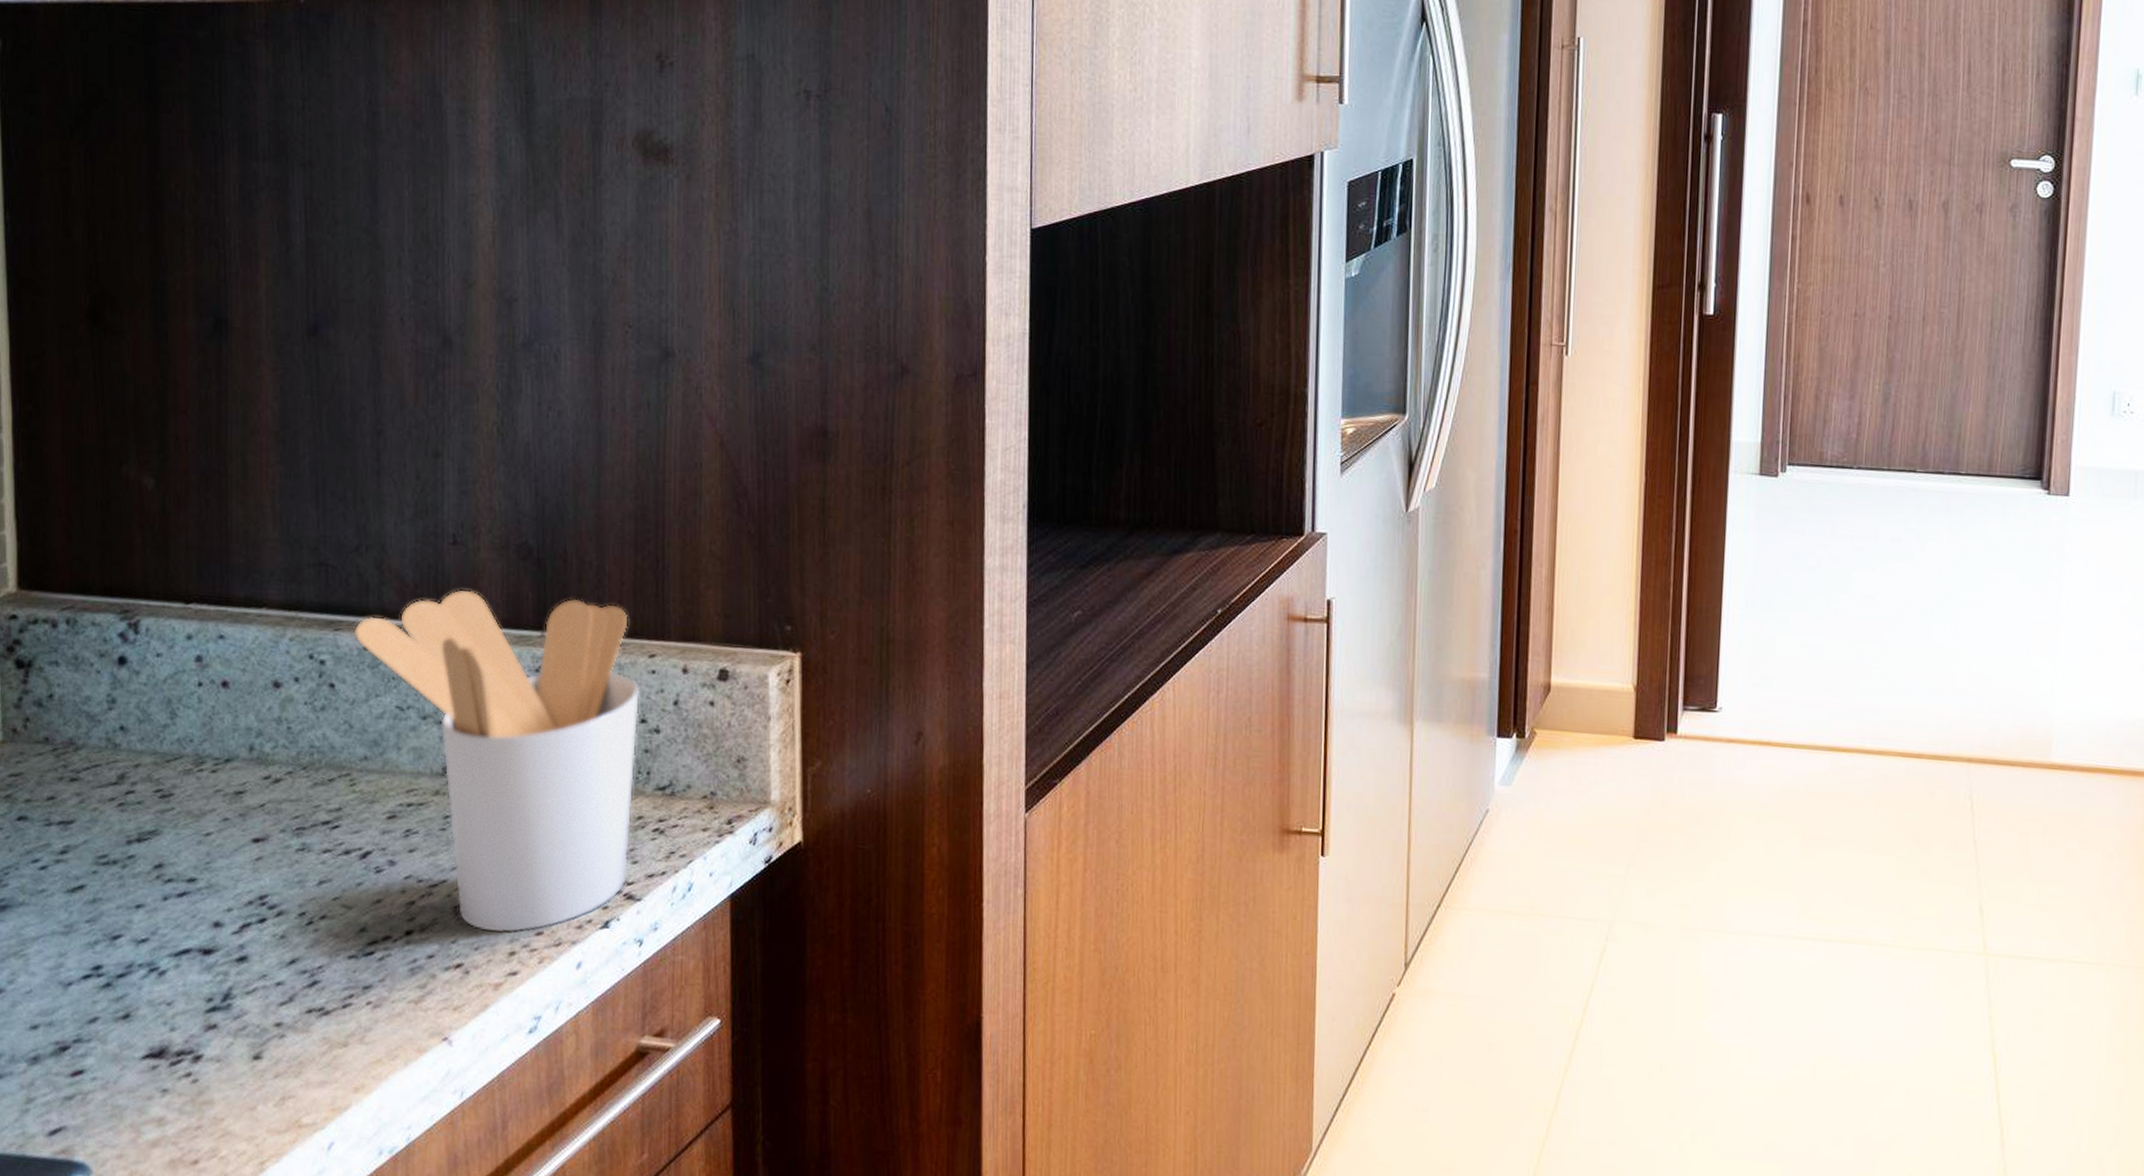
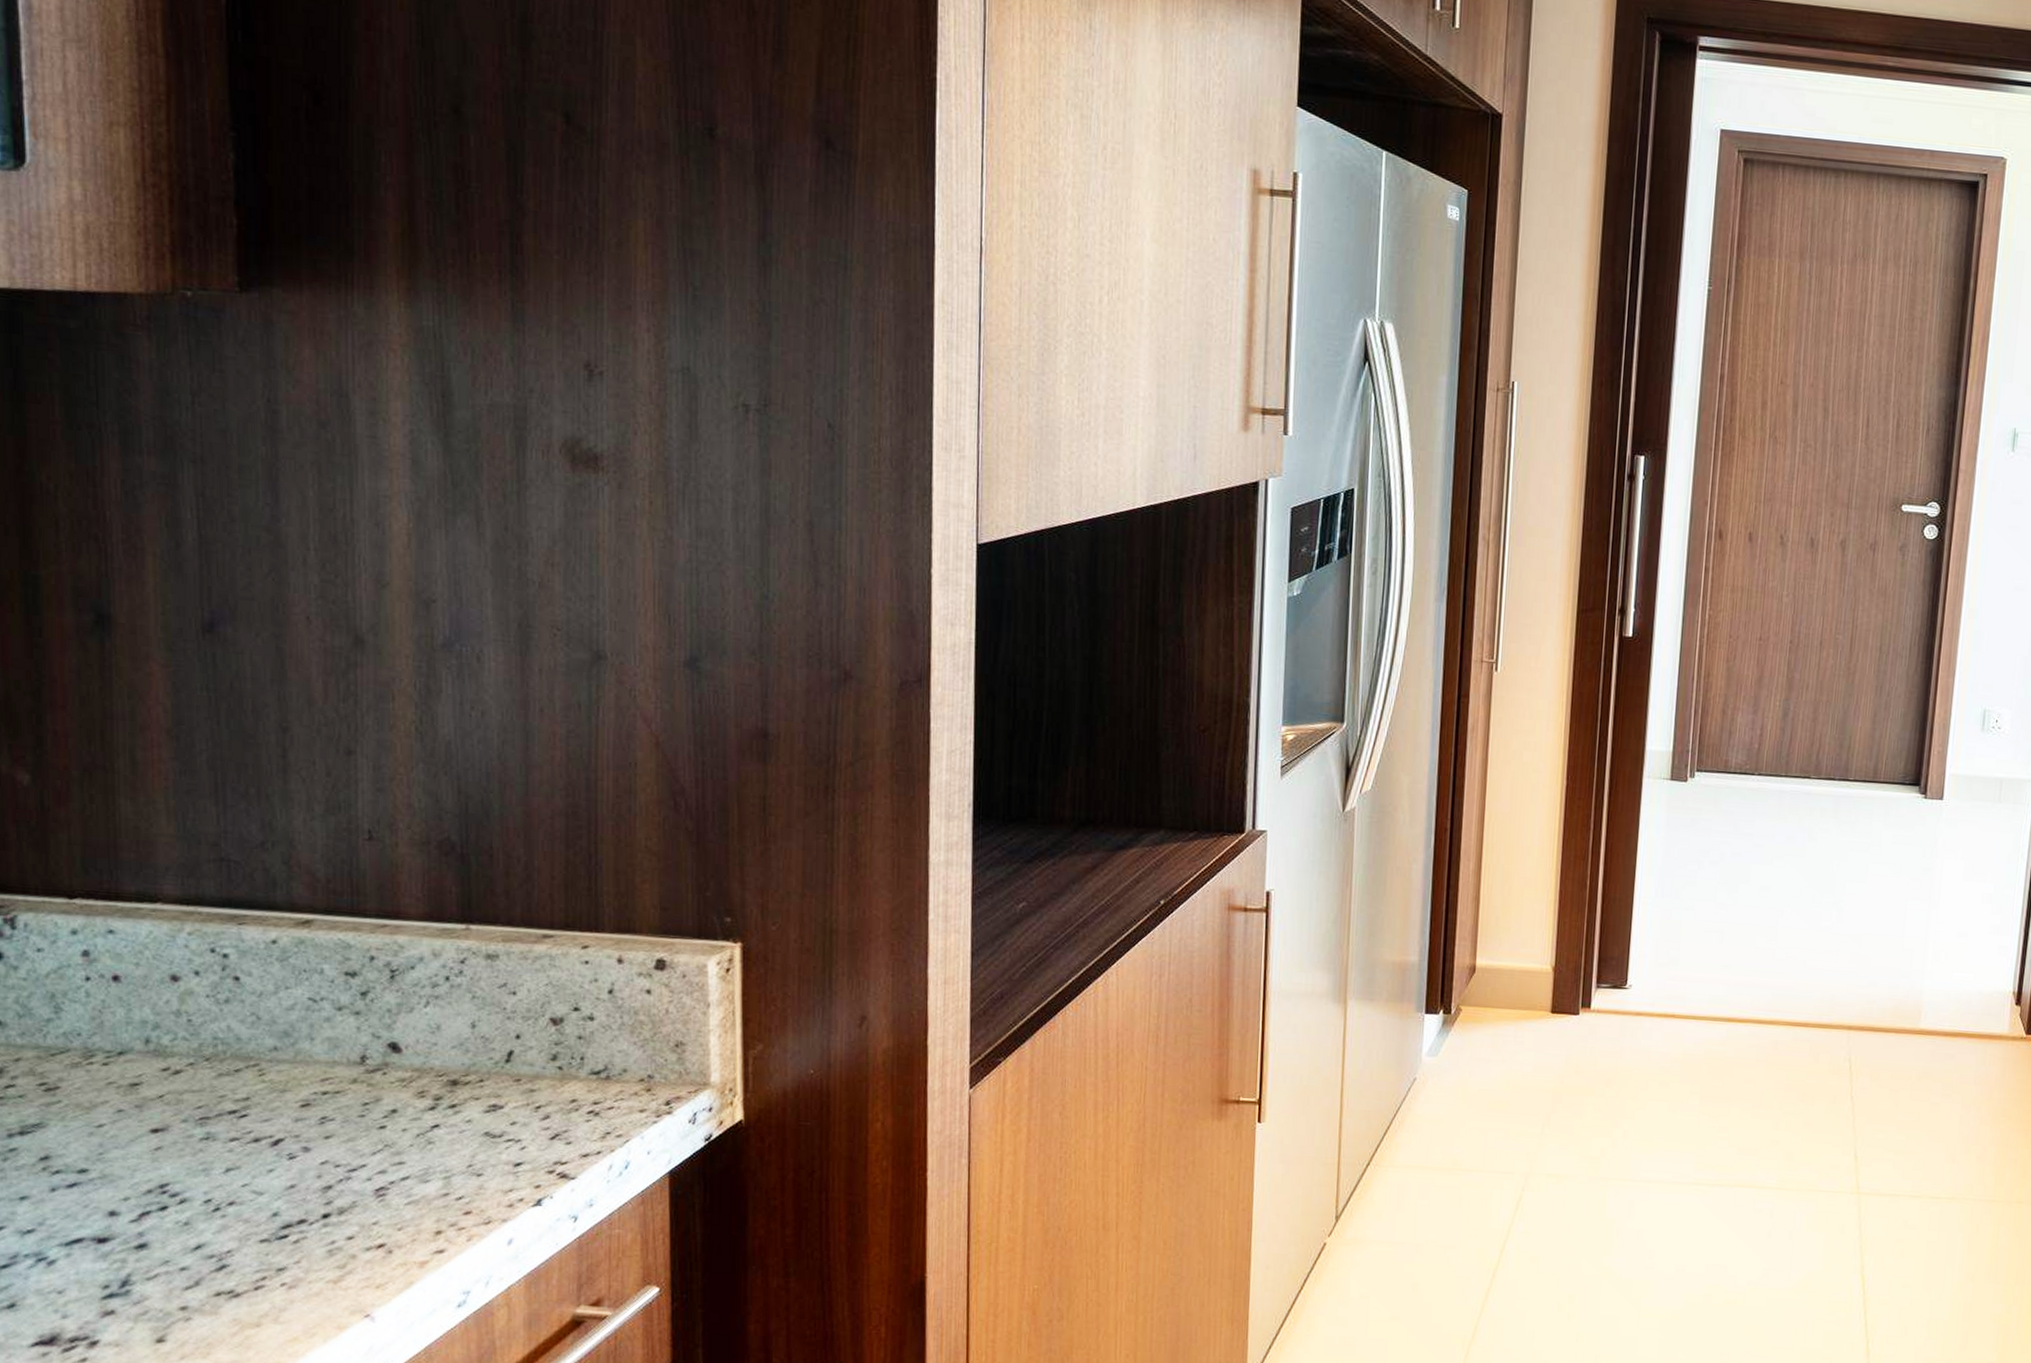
utensil holder: present [353,589,640,934] -> none [260,884,573,1214]

